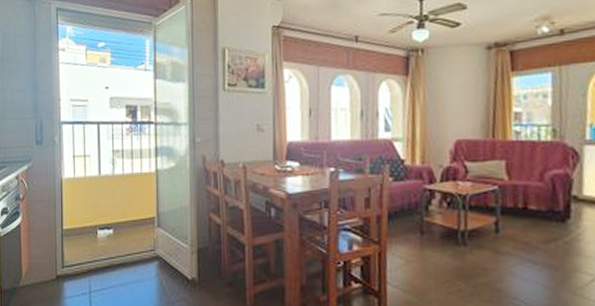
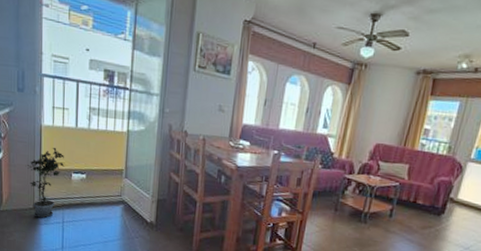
potted plant: none [47,203,89,290] -> present [26,148,65,218]

